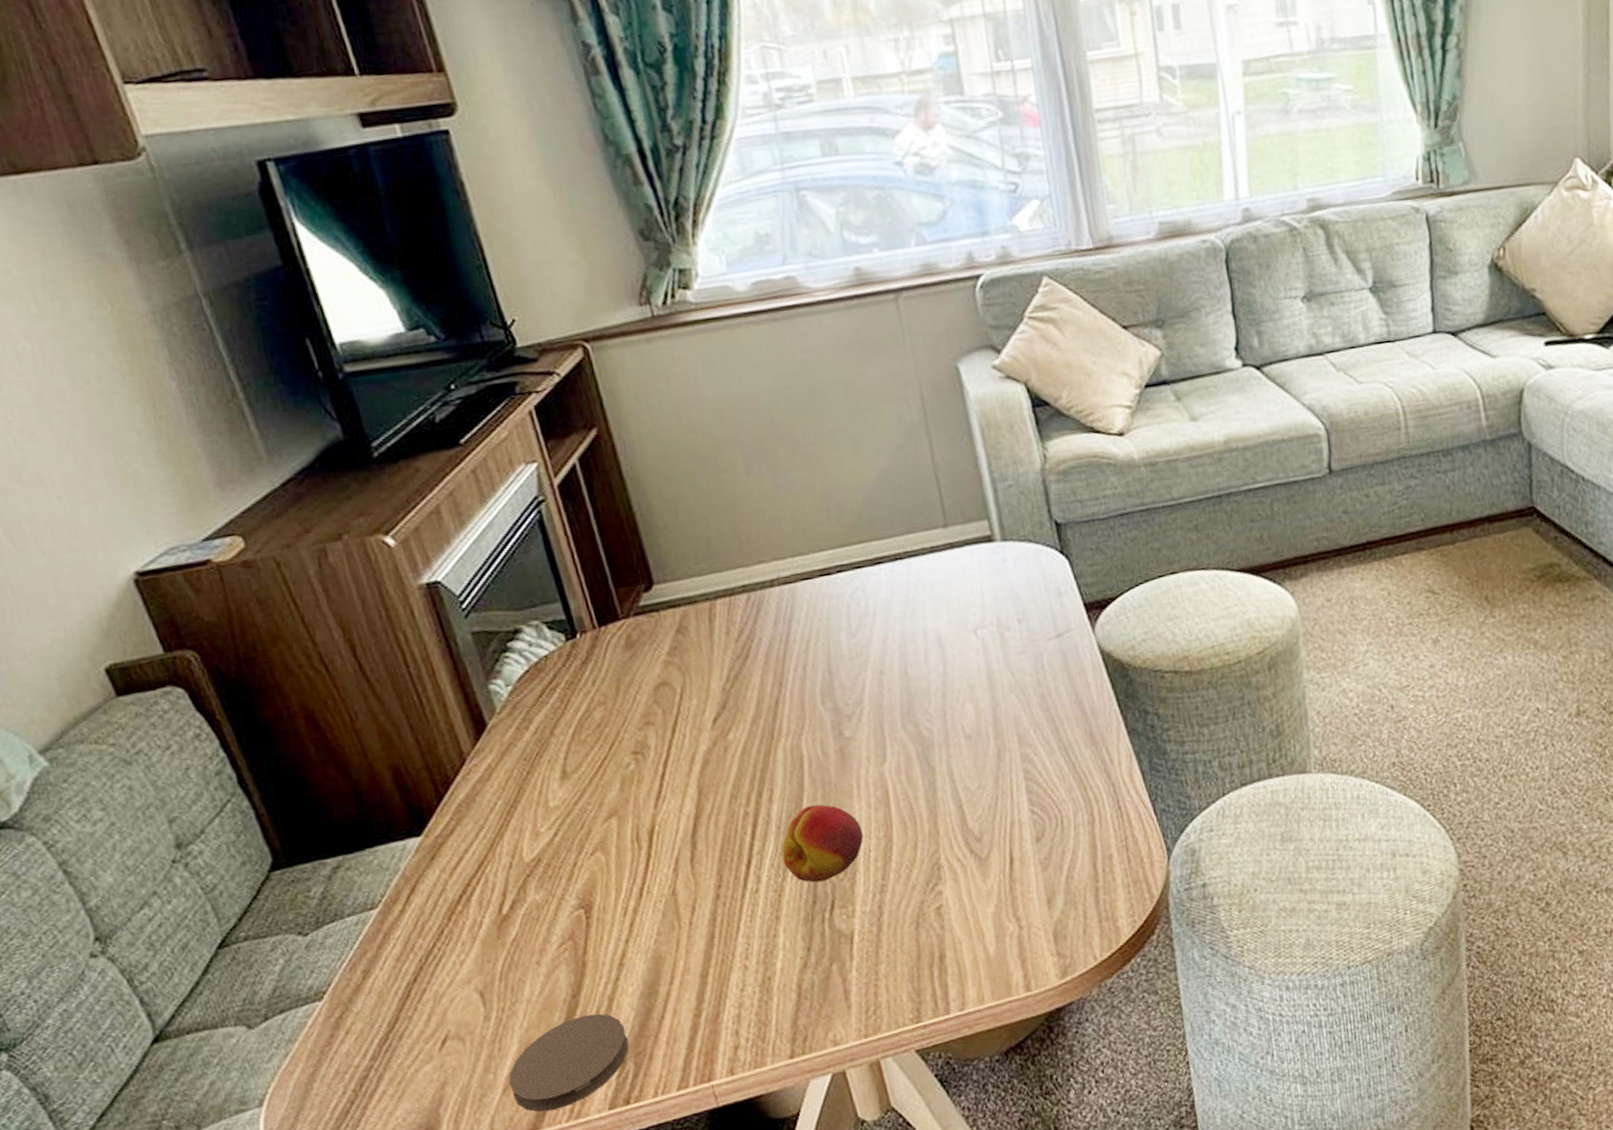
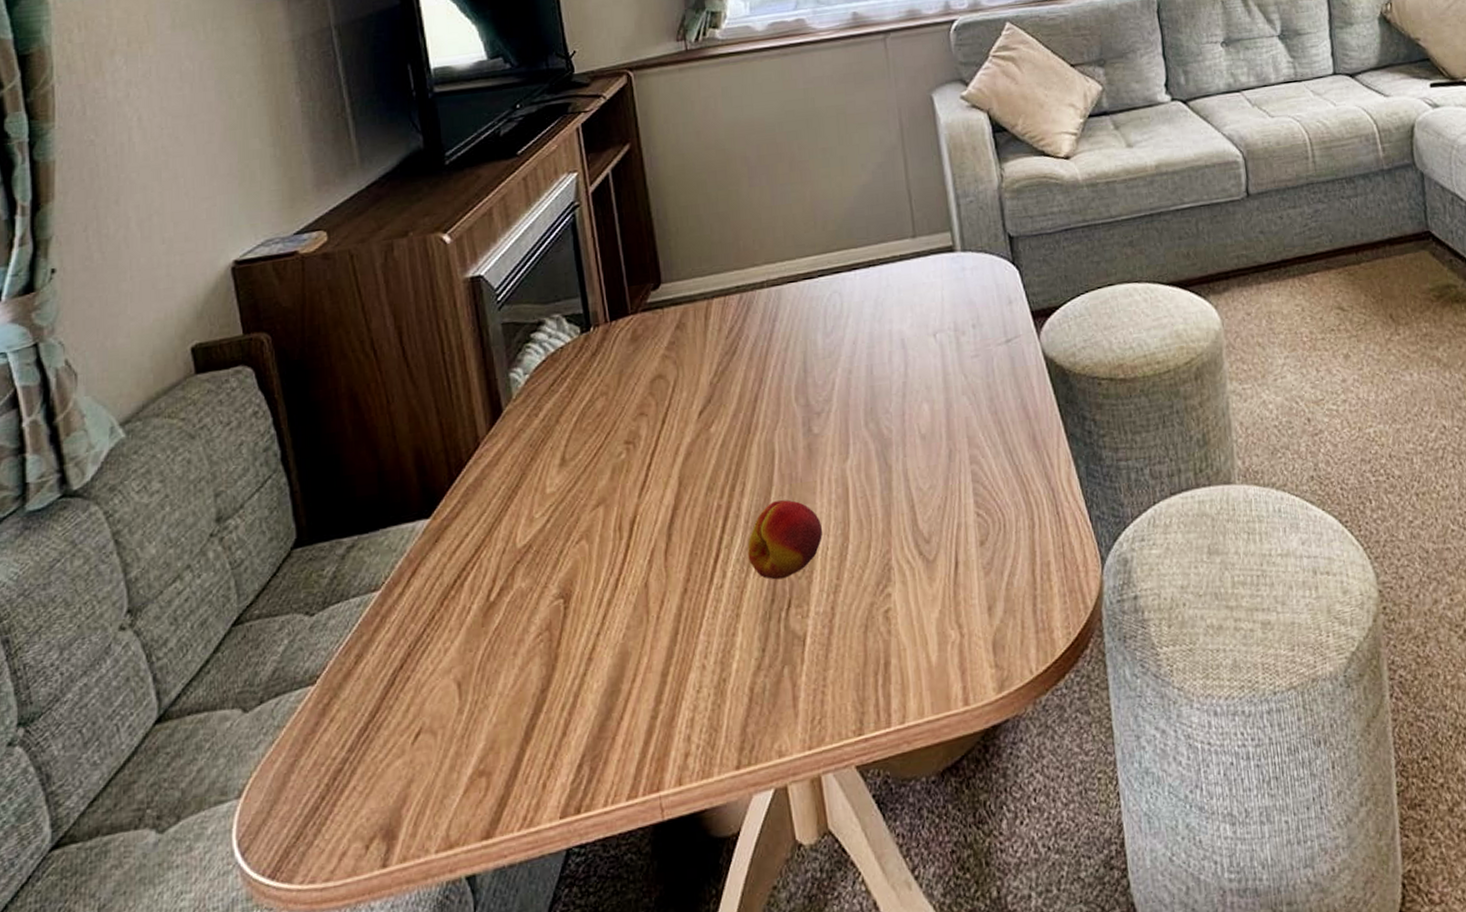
coaster: present [508,1013,629,1112] -> none [470,710,587,818]

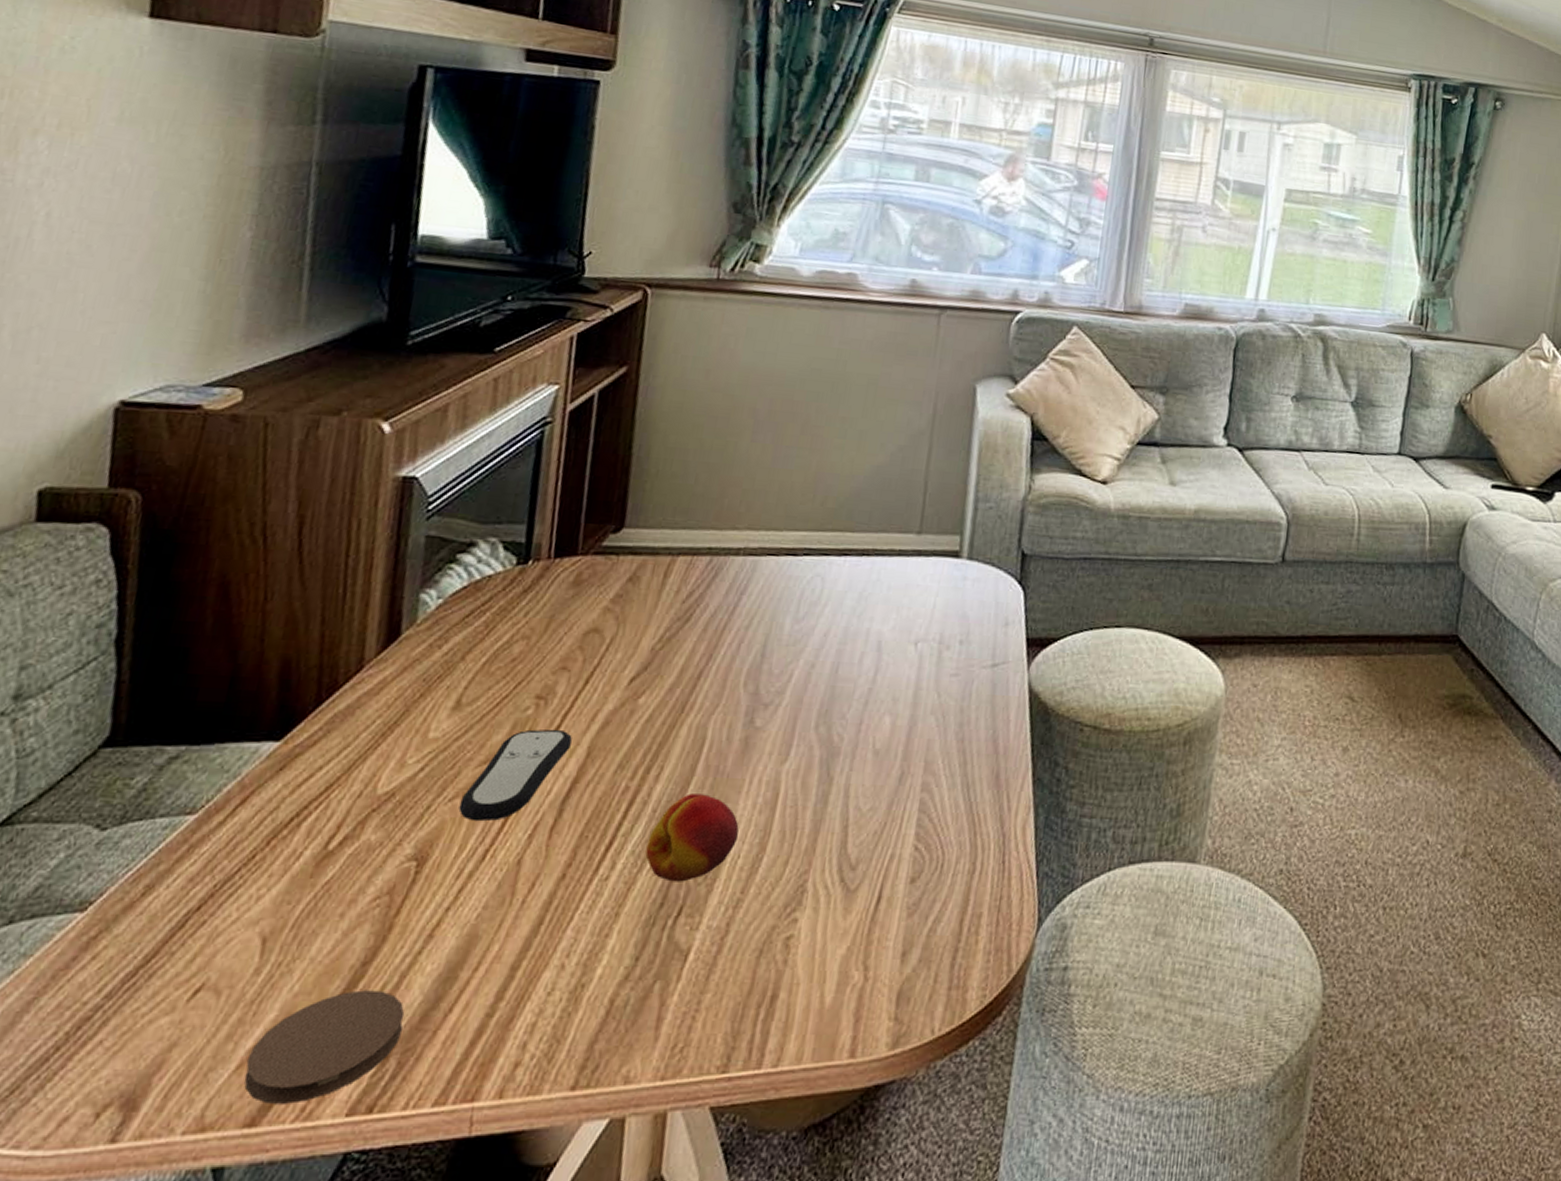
coaster: none [470,710,587,818] -> present [244,990,405,1104]
remote control: none [585,466,664,557] -> present [458,729,572,822]

